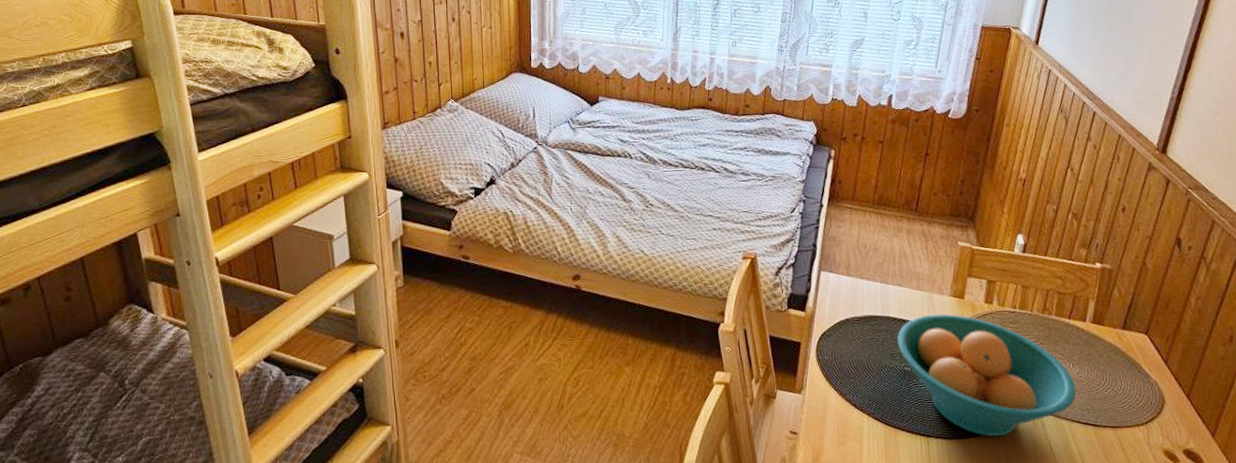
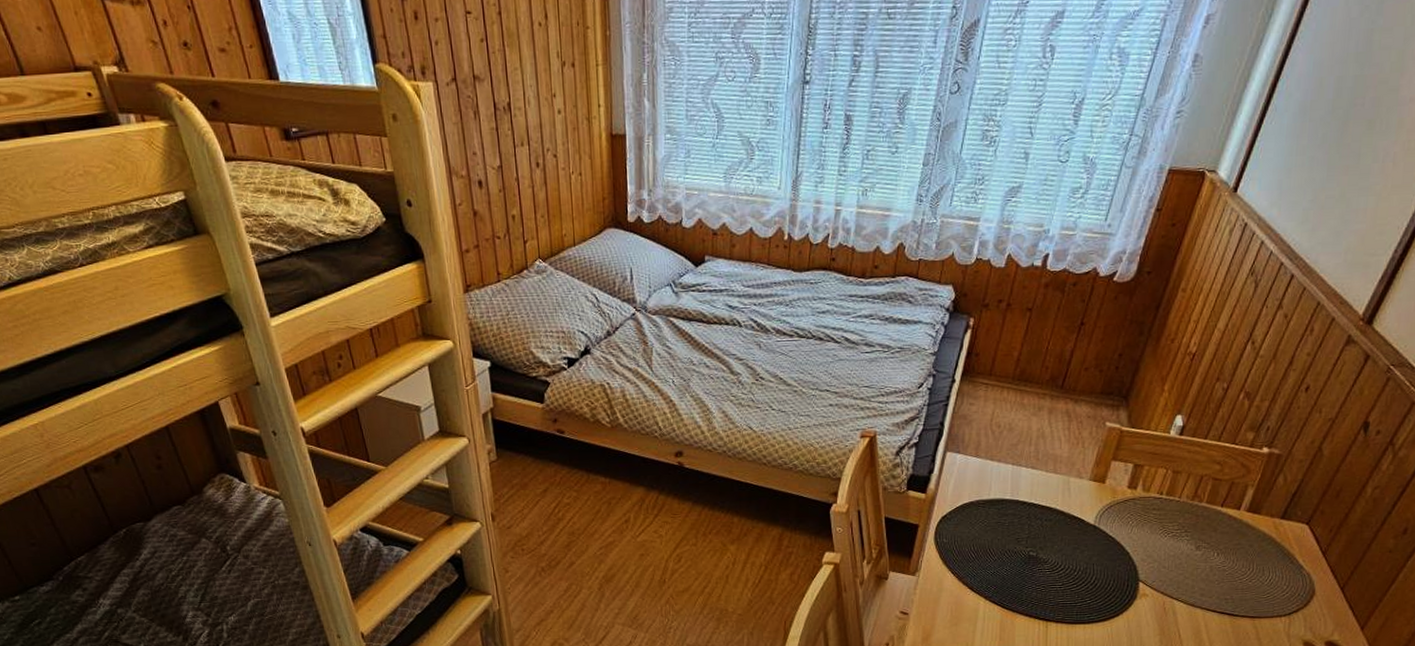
fruit bowl: present [897,314,1077,437] -> none [1024,498,1217,623]

